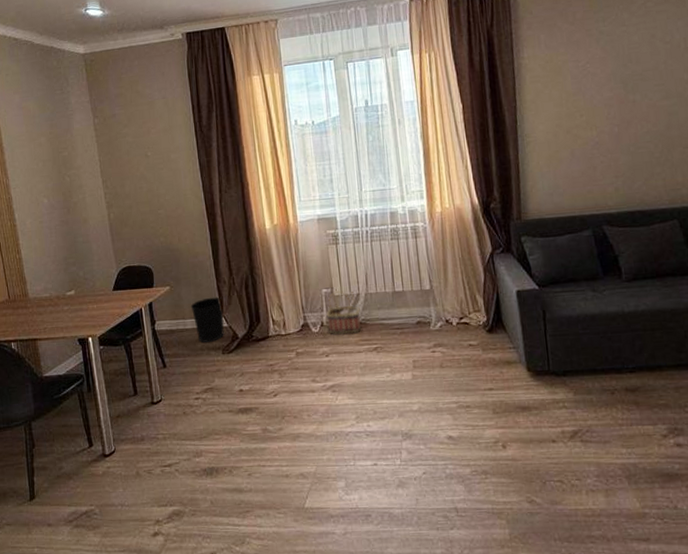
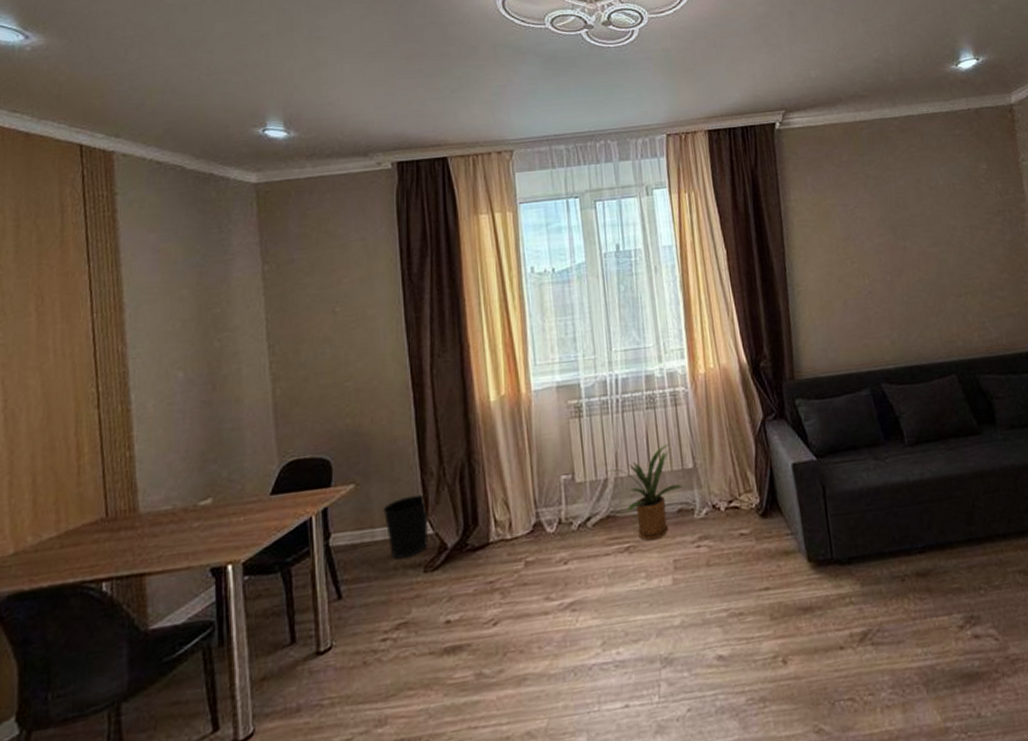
basket: present [326,289,361,335] -> none [565,475,609,534]
house plant: none [359,269,422,344] -> present [607,444,684,541]

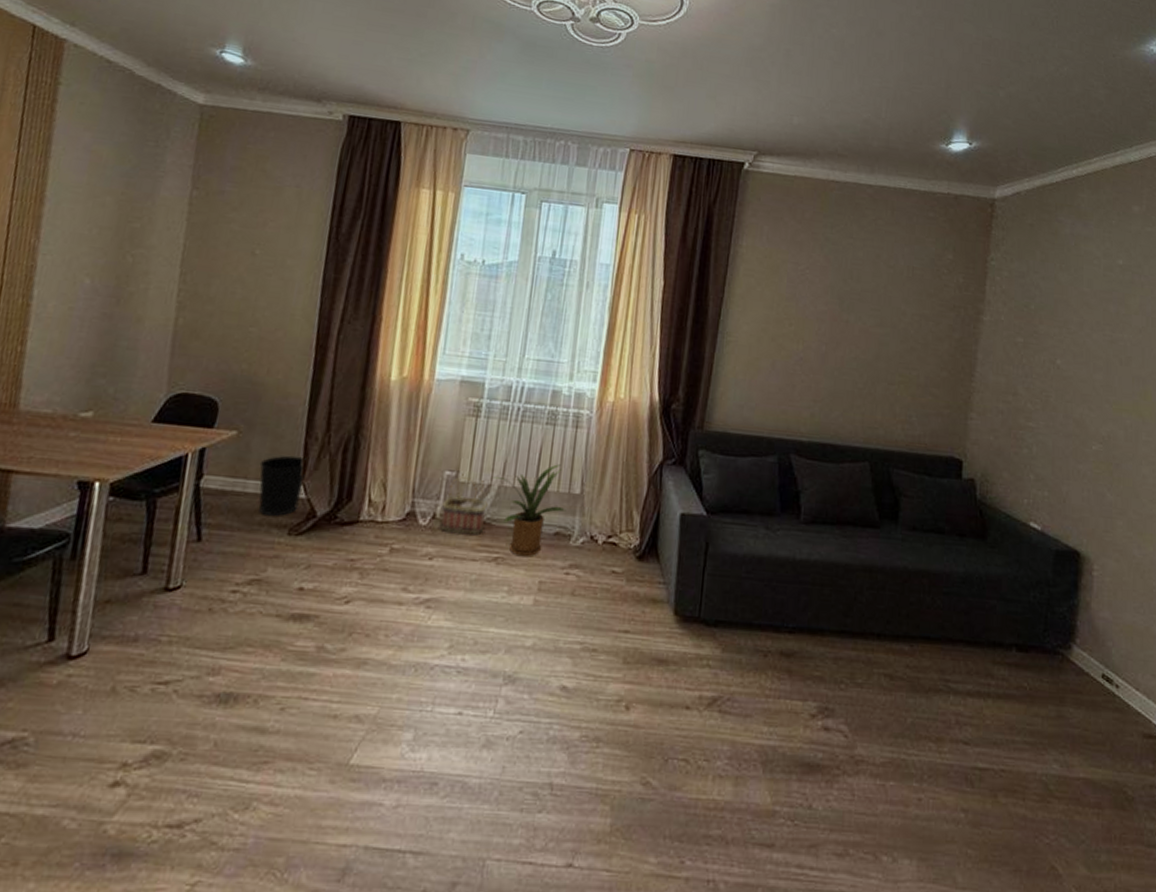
basket: none [565,475,609,534] -> present [440,474,488,534]

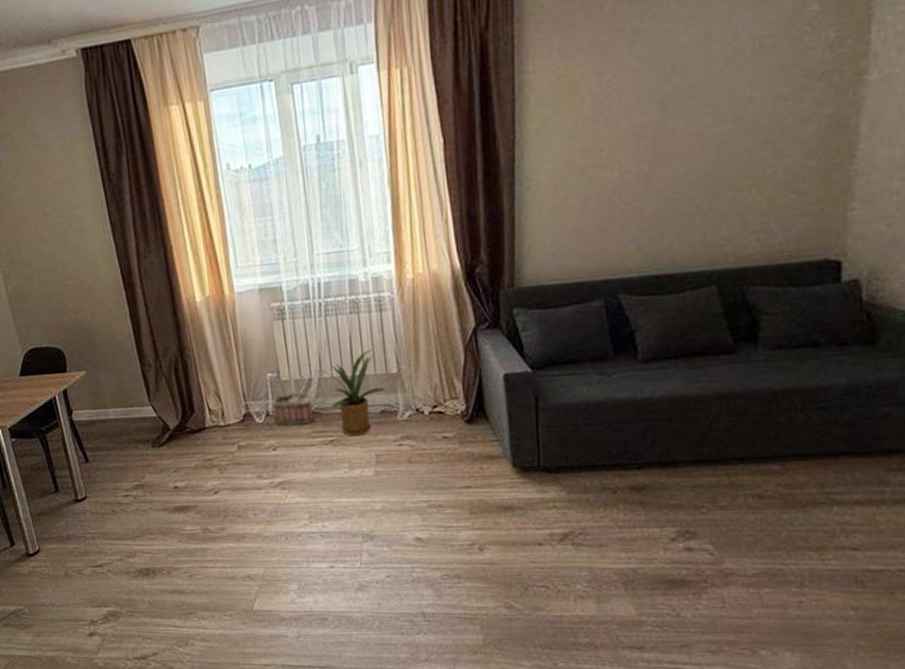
wastebasket: present [259,455,306,516] -> none [111,382,153,435]

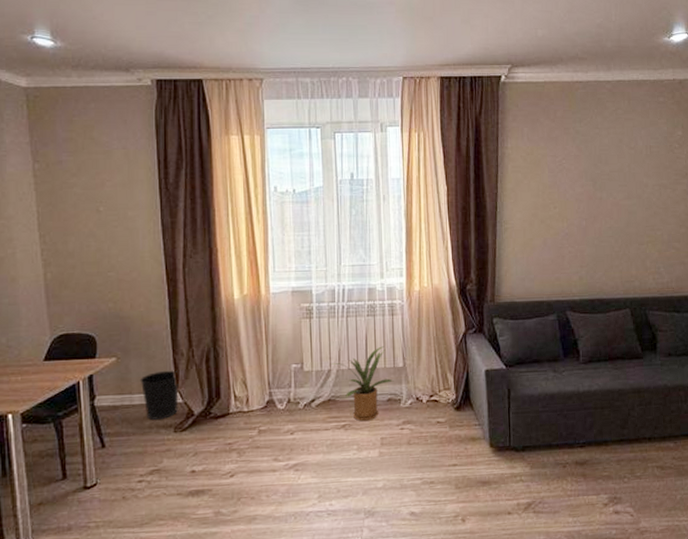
wastebasket: none [111,382,153,435] -> present [140,370,179,420]
basket: present [272,373,314,425] -> none [294,365,330,412]

